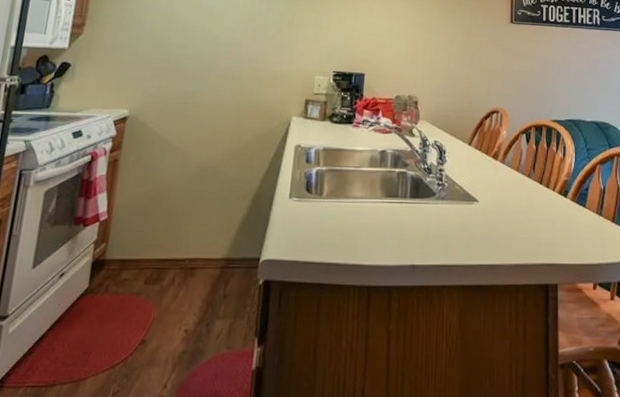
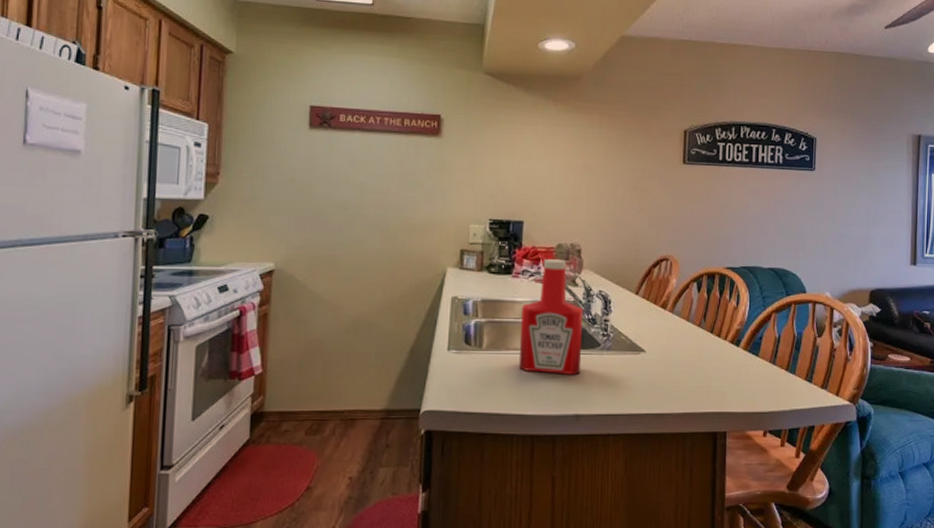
ketchup bottle: none [357,109,420,224] -> present [518,258,584,375]

